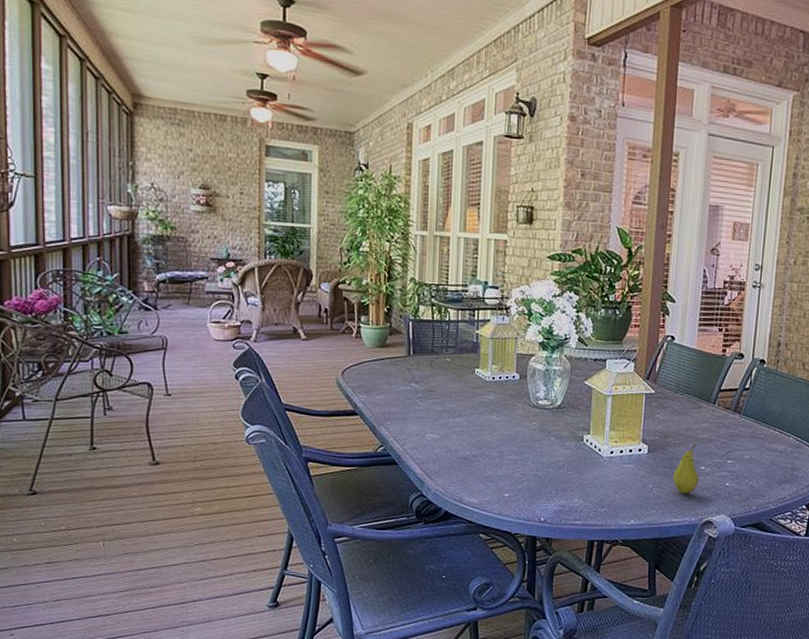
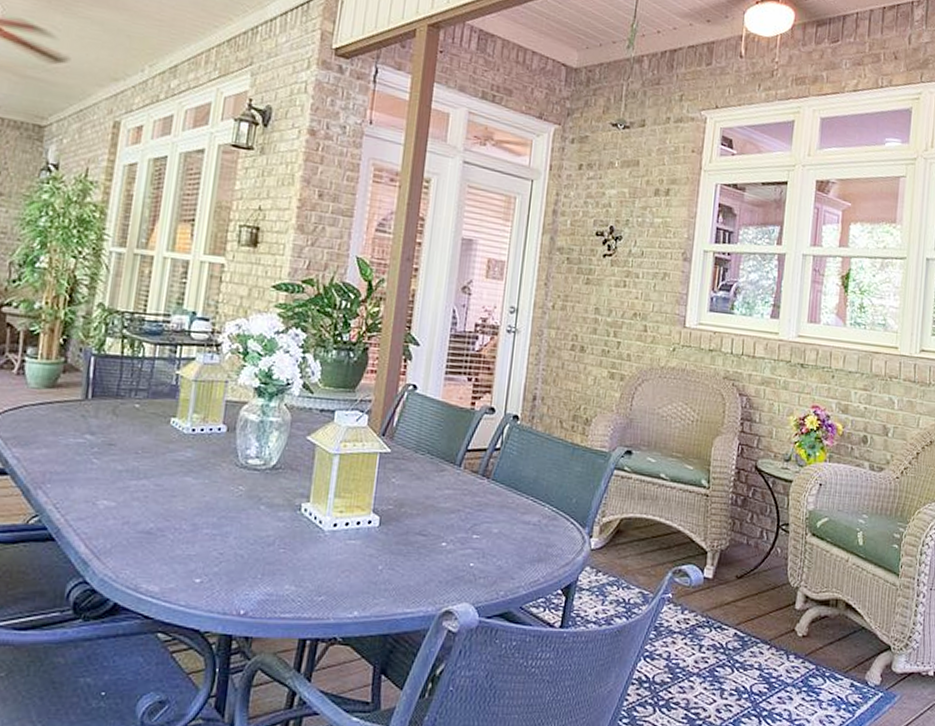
fruit: present [672,445,699,494] -> none [407,516,439,577]

